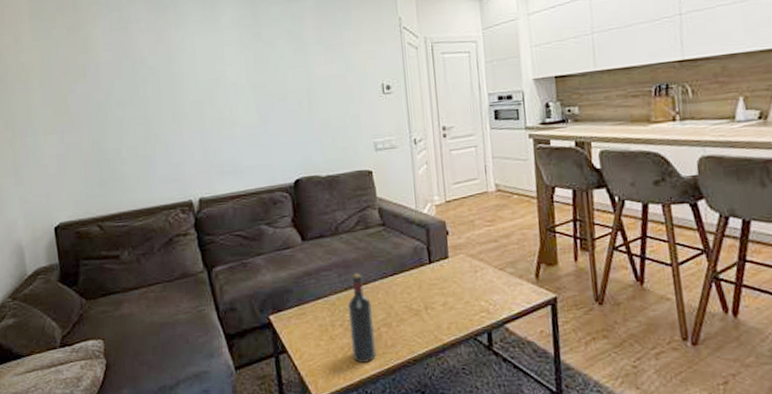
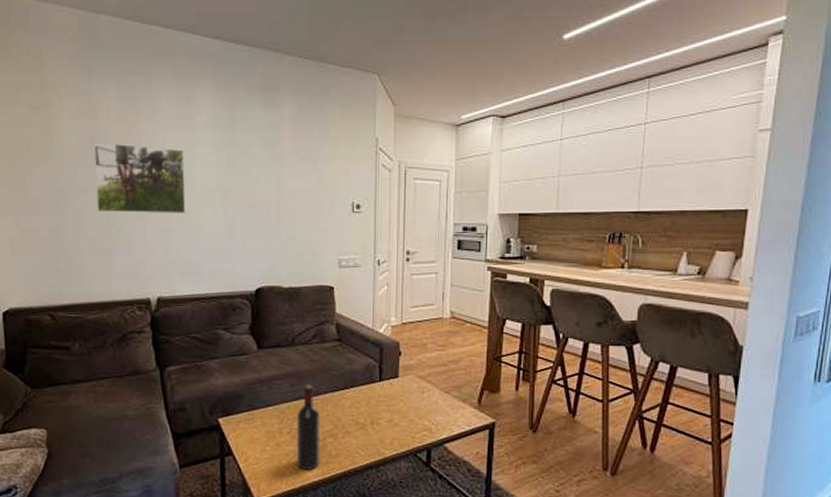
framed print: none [127,51,219,120] -> present [93,142,186,213]

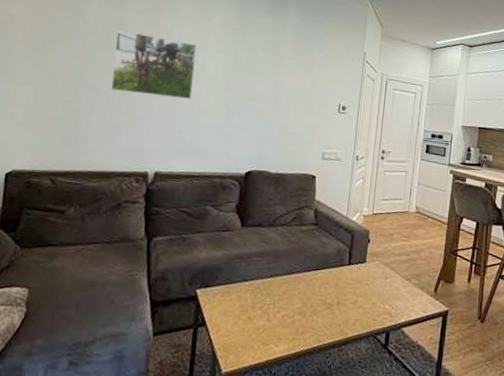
wine bottle: present [296,384,320,470] -> none [265,263,292,345]

